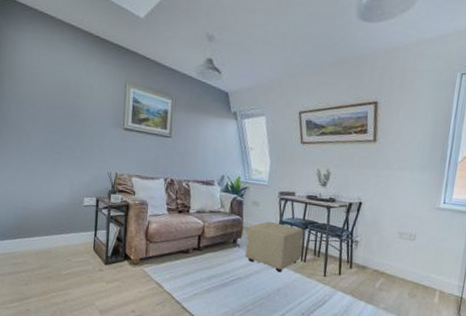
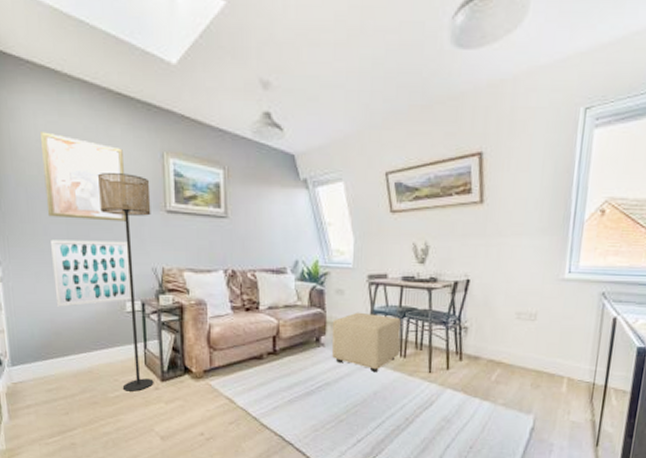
wall art: none [29,144,91,198] -> present [51,239,132,307]
wall art: none [31,61,95,134] -> present [41,132,126,222]
floor lamp: none [73,95,114,271] -> present [97,171,154,392]

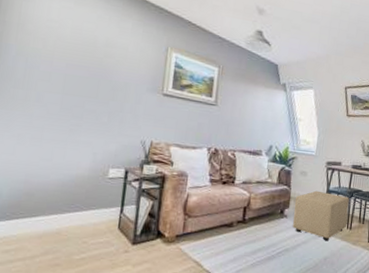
wall art: present [41,132,126,222] -> none [44,13,131,99]
wall art: present [51,239,132,307] -> none [34,106,121,169]
floor lamp: present [97,171,154,392] -> none [90,55,152,254]

